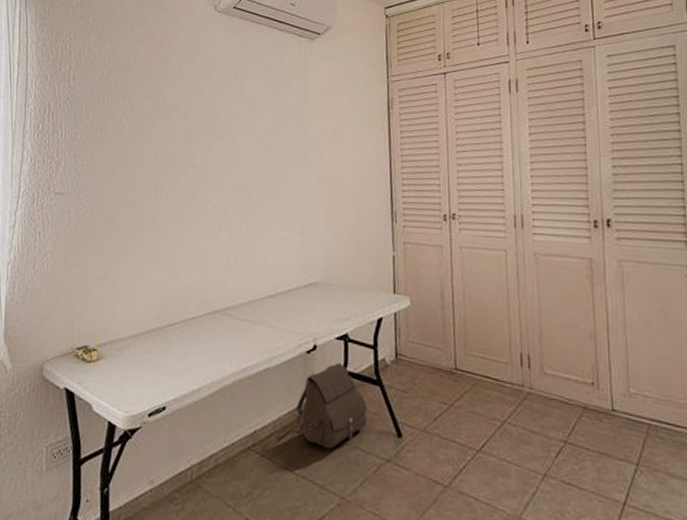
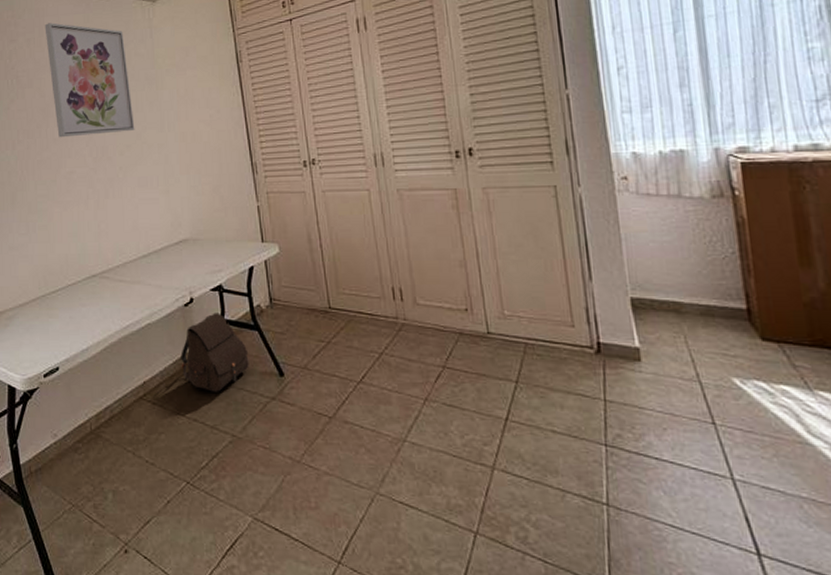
wall art: none [197,48,278,166] -> present [44,22,135,138]

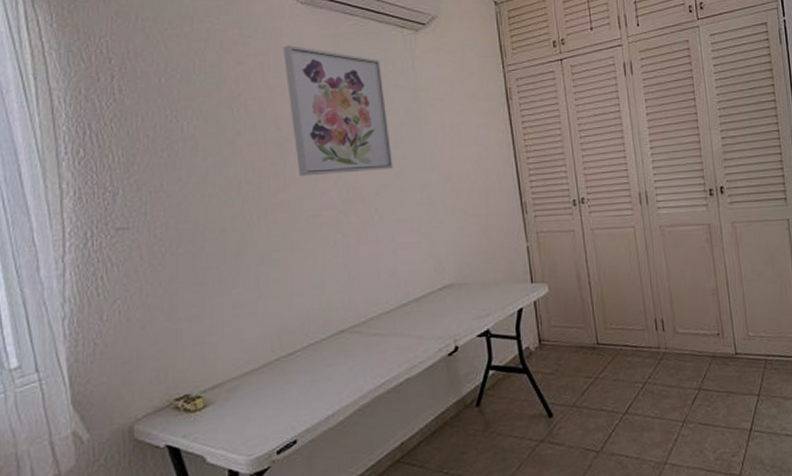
satchel: present [180,313,249,392] -> none [444,359,518,444]

